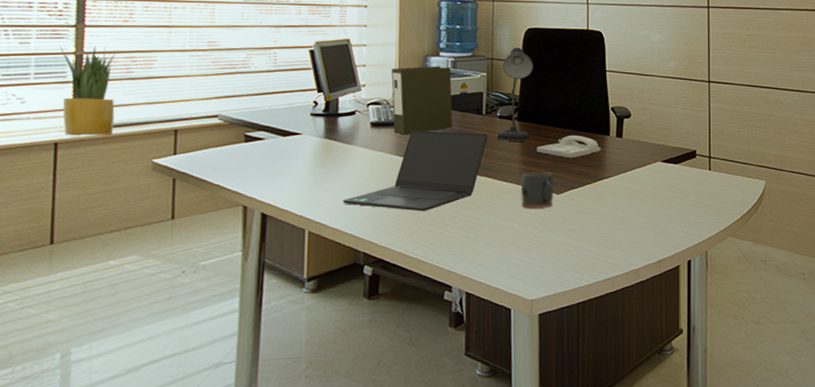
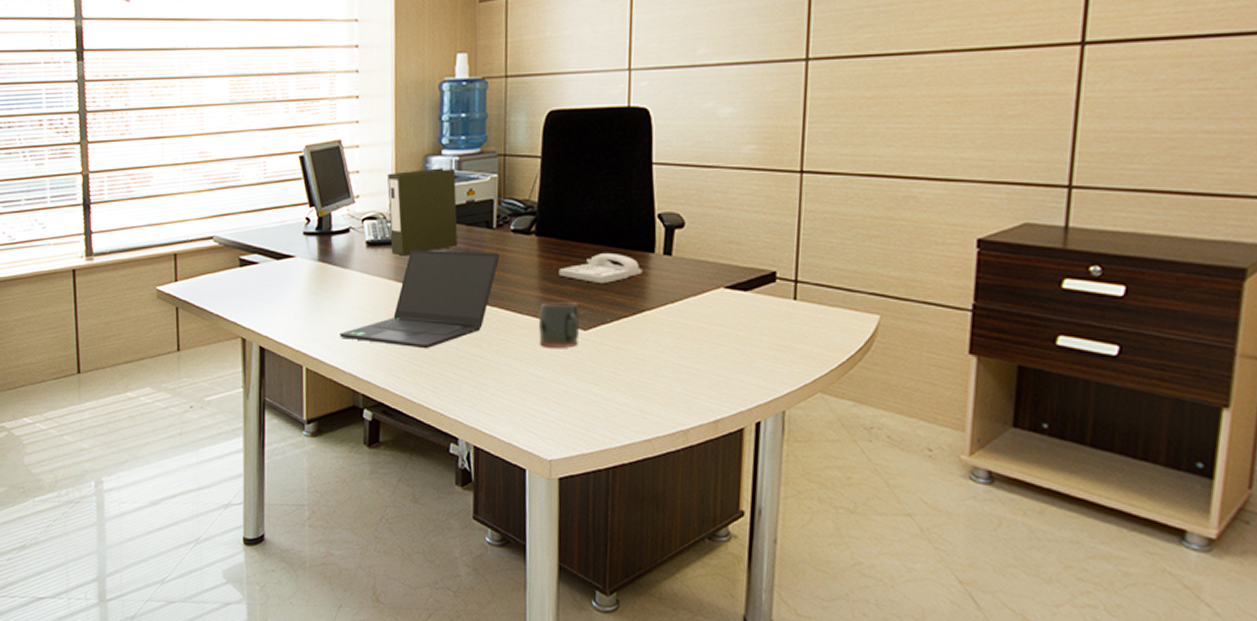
planter: present [59,46,117,136] -> none [68,164,120,262]
desk lamp: present [496,47,533,142] -> none [509,137,556,262]

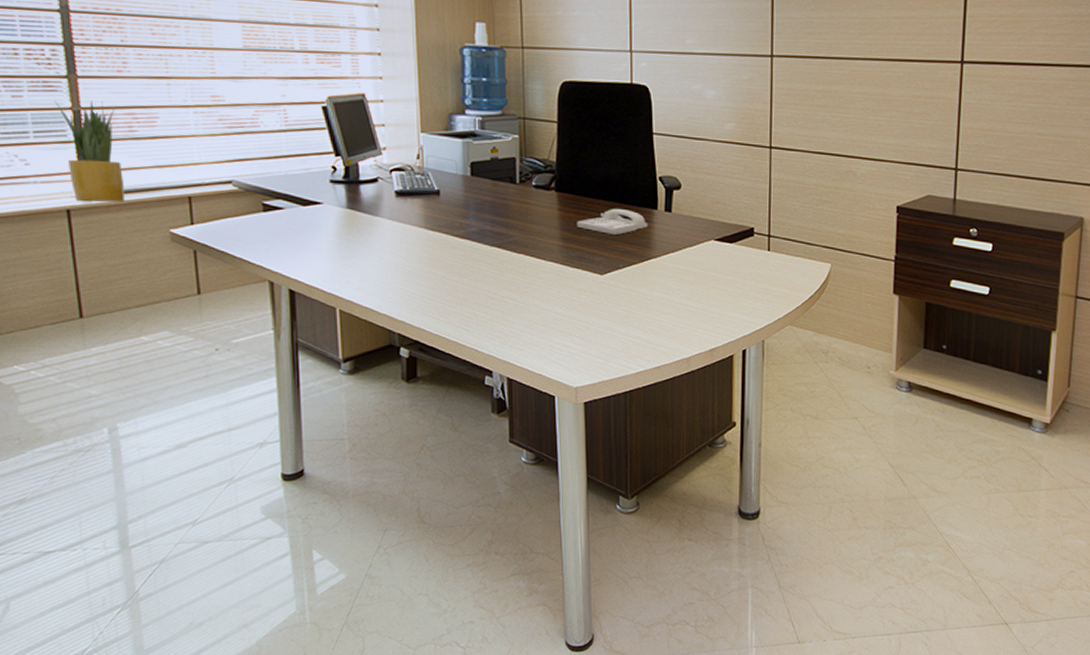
planter: none [68,164,120,262] -> present [54,100,125,203]
laptop: present [340,250,501,349] -> none [373,201,524,292]
binder: present [387,168,458,256] -> none [414,126,484,206]
mug: present [538,302,580,347] -> none [560,250,597,289]

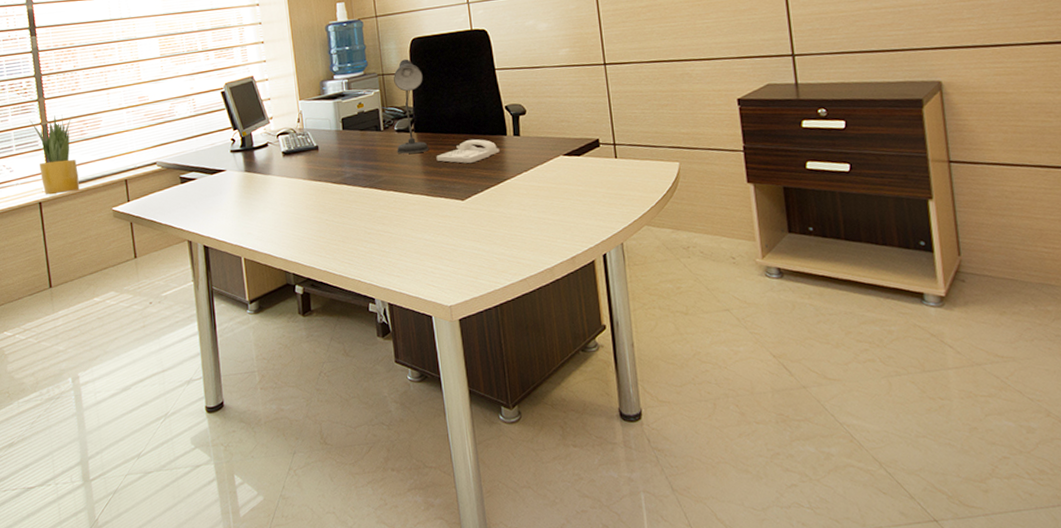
desk lamp: none [532,104,571,215] -> present [393,59,429,154]

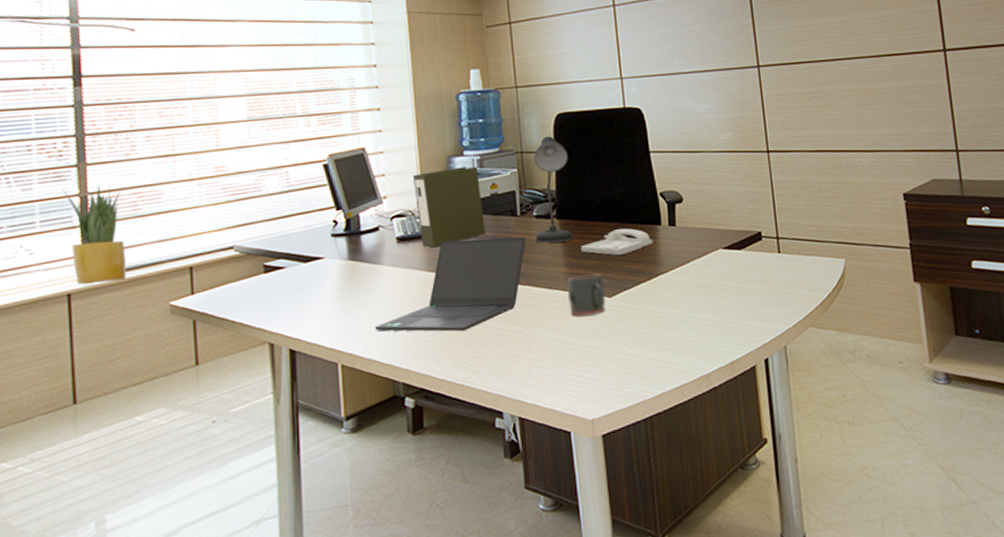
laptop: none [269,149,390,231] -> present [375,237,527,332]
binder: none [294,88,355,160] -> present [413,166,485,248]
mug: none [425,180,460,216] -> present [567,274,606,315]

